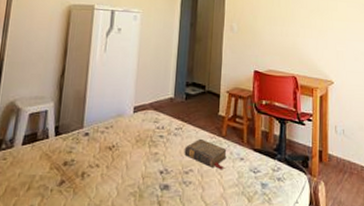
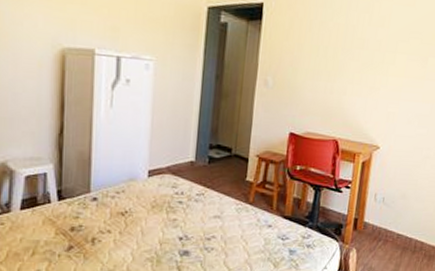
book: present [184,138,227,170] -> none [206,205,254,237]

